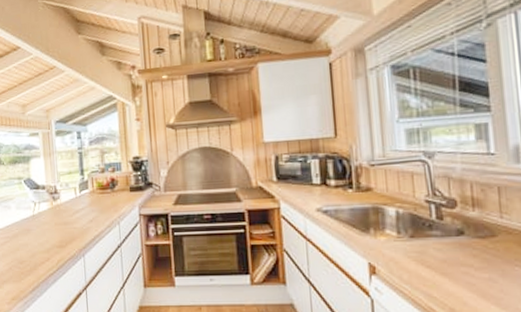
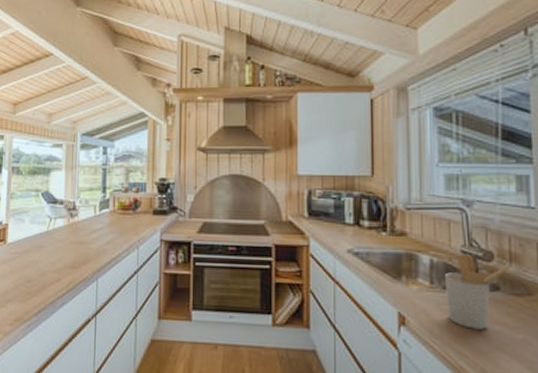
utensil holder: none [410,203,474,273] -> present [444,254,511,330]

